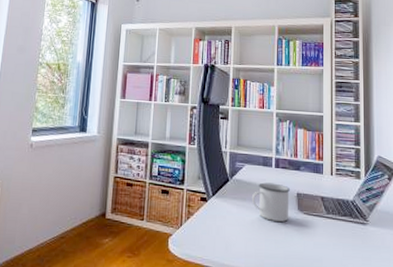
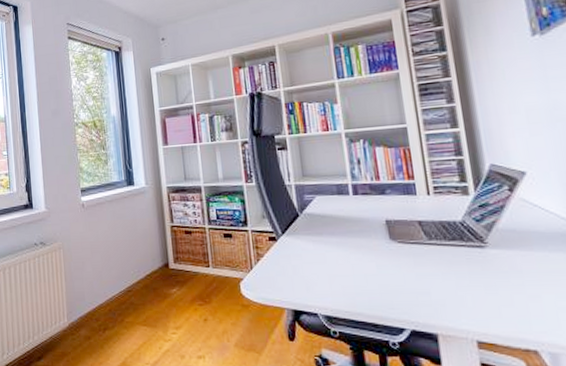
mug: present [251,182,290,222] -> none [328,212,379,254]

